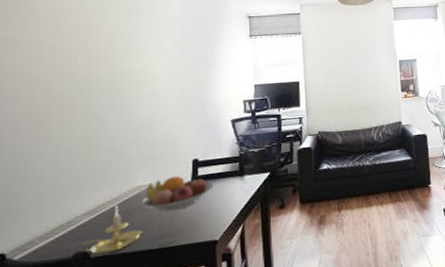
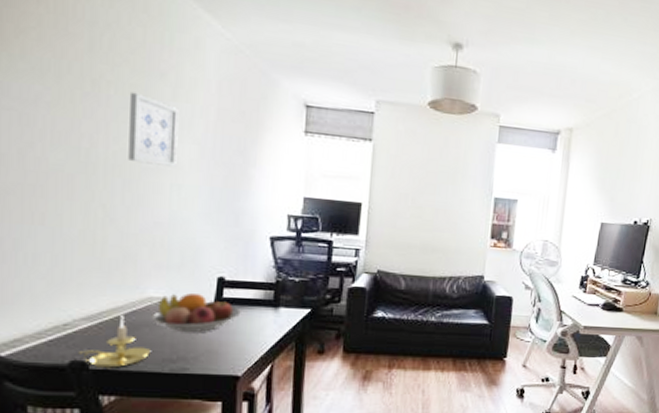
wall art: none [114,28,153,80] -> present [128,91,179,167]

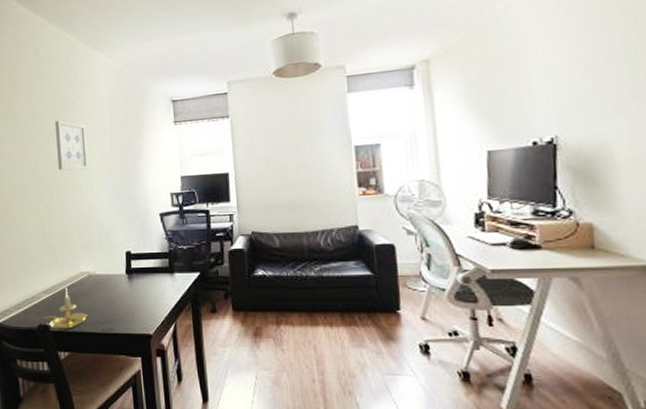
fruit bowl: present [151,293,241,333] -> none [85,267,146,299]

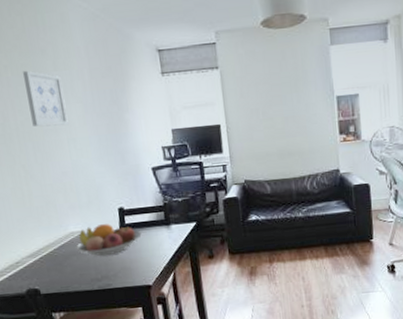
candle holder: present [42,287,88,330] -> none [31,249,82,292]
fruit bowl: none [85,267,146,299] -> present [76,224,142,256]

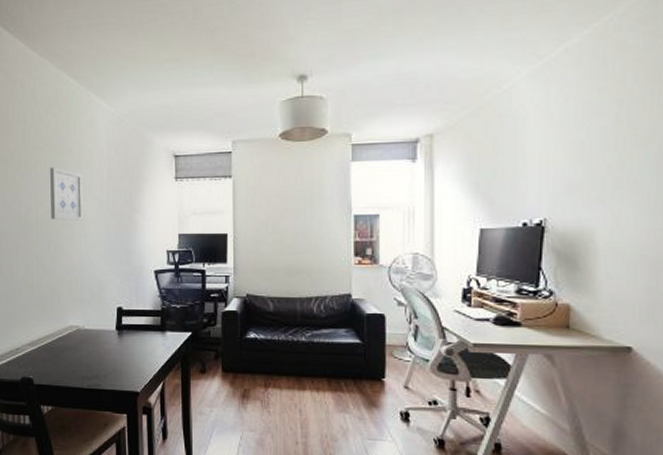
fruit bowl: present [76,224,142,256] -> none [72,322,136,355]

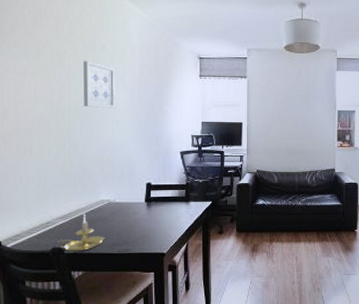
candle holder: none [26,340,74,384] -> present [57,213,105,252]

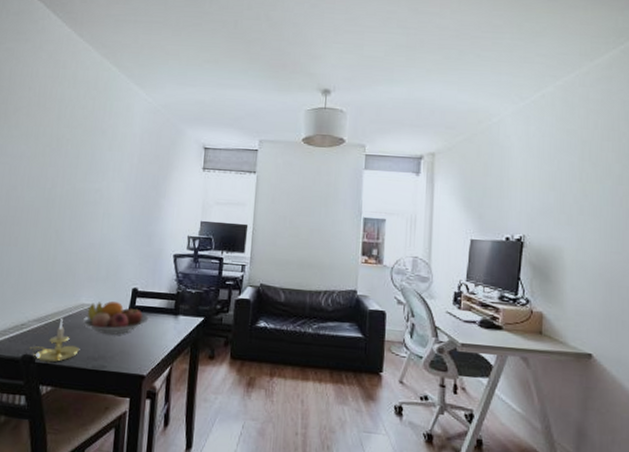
wall art: present [82,60,115,108] -> none [76,146,113,200]
fruit bowl: none [104,196,163,224] -> present [82,301,149,335]

